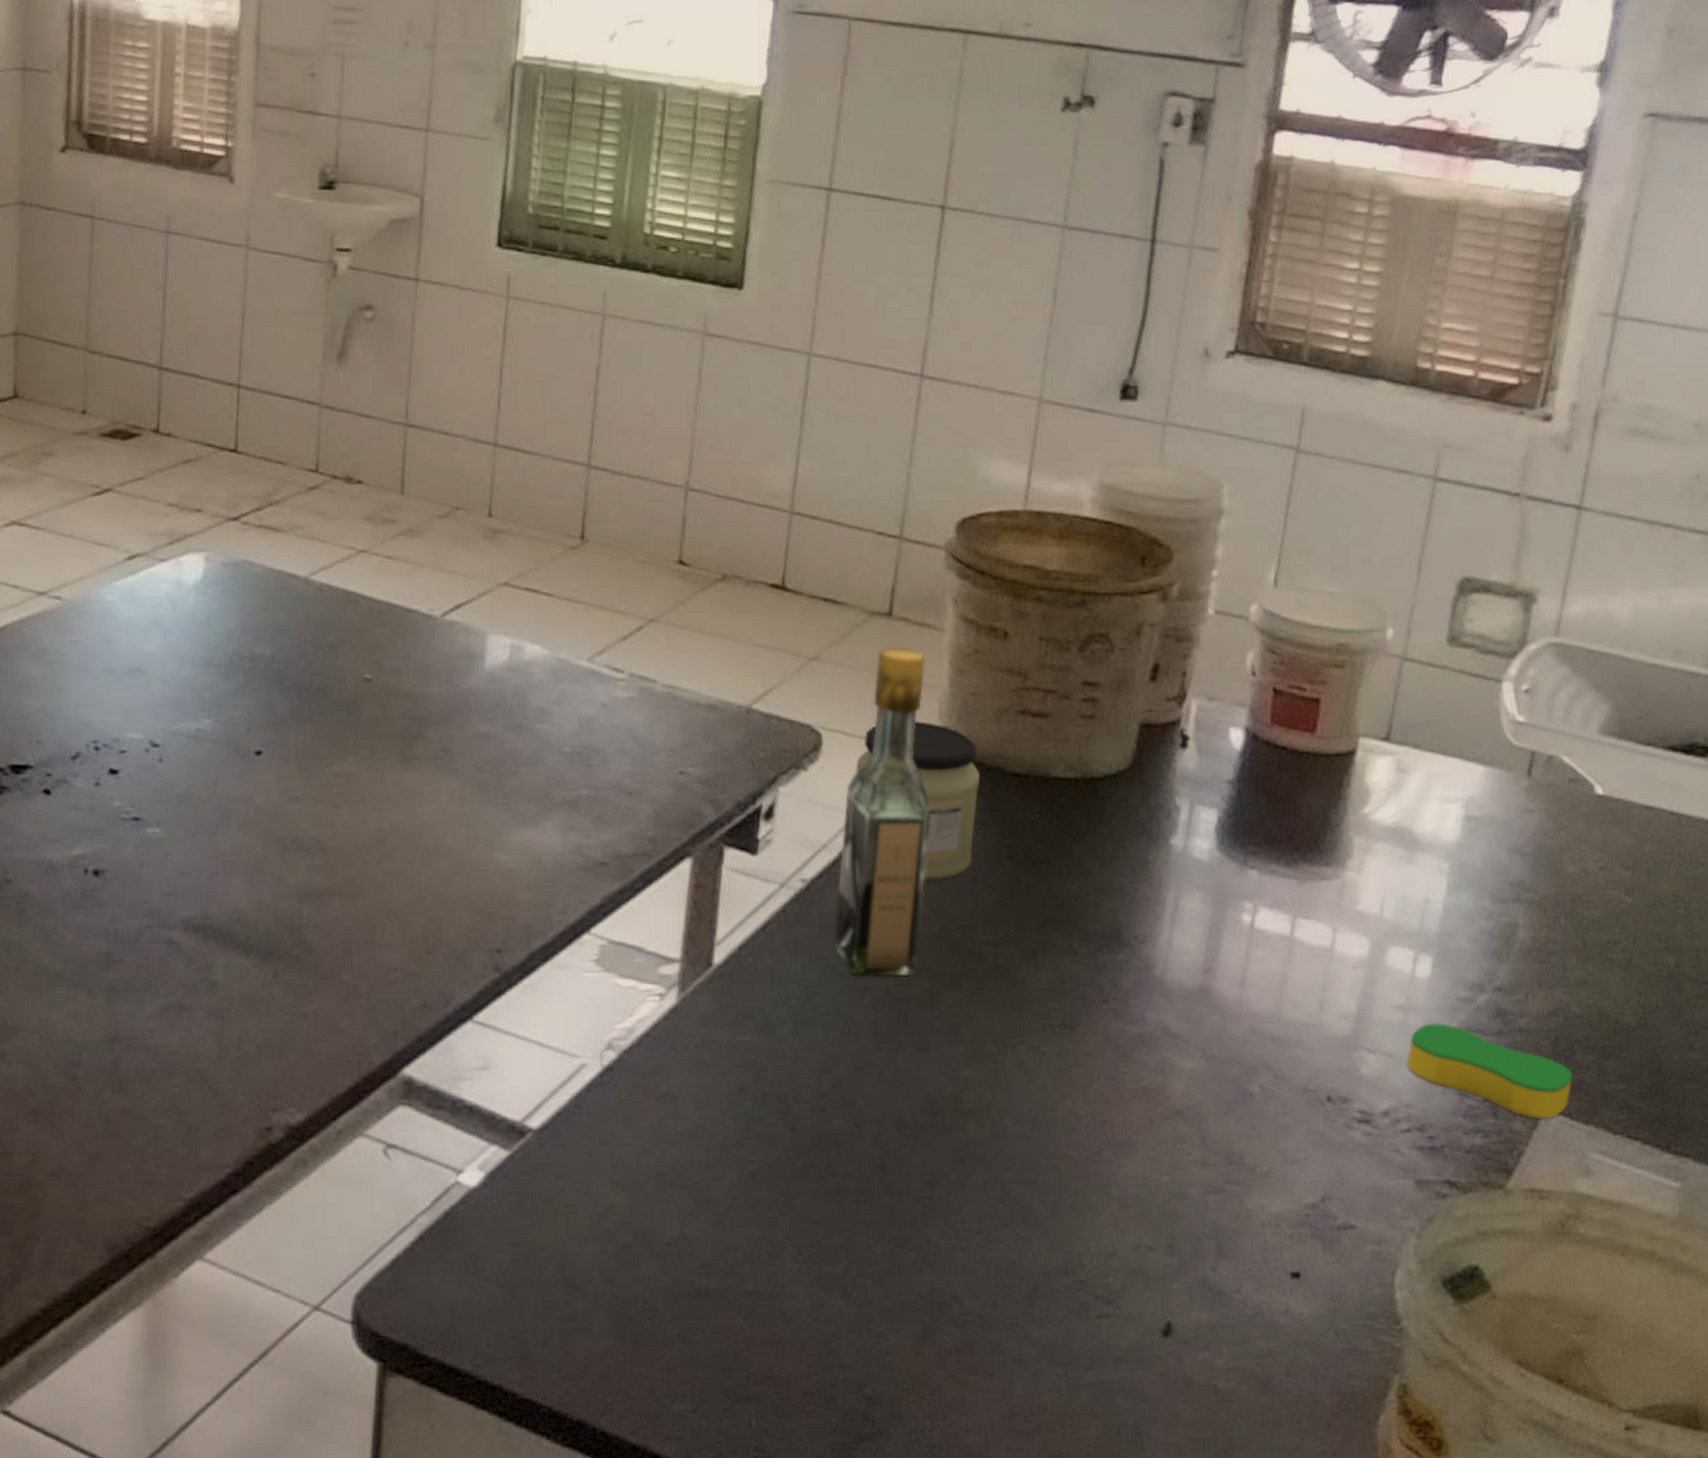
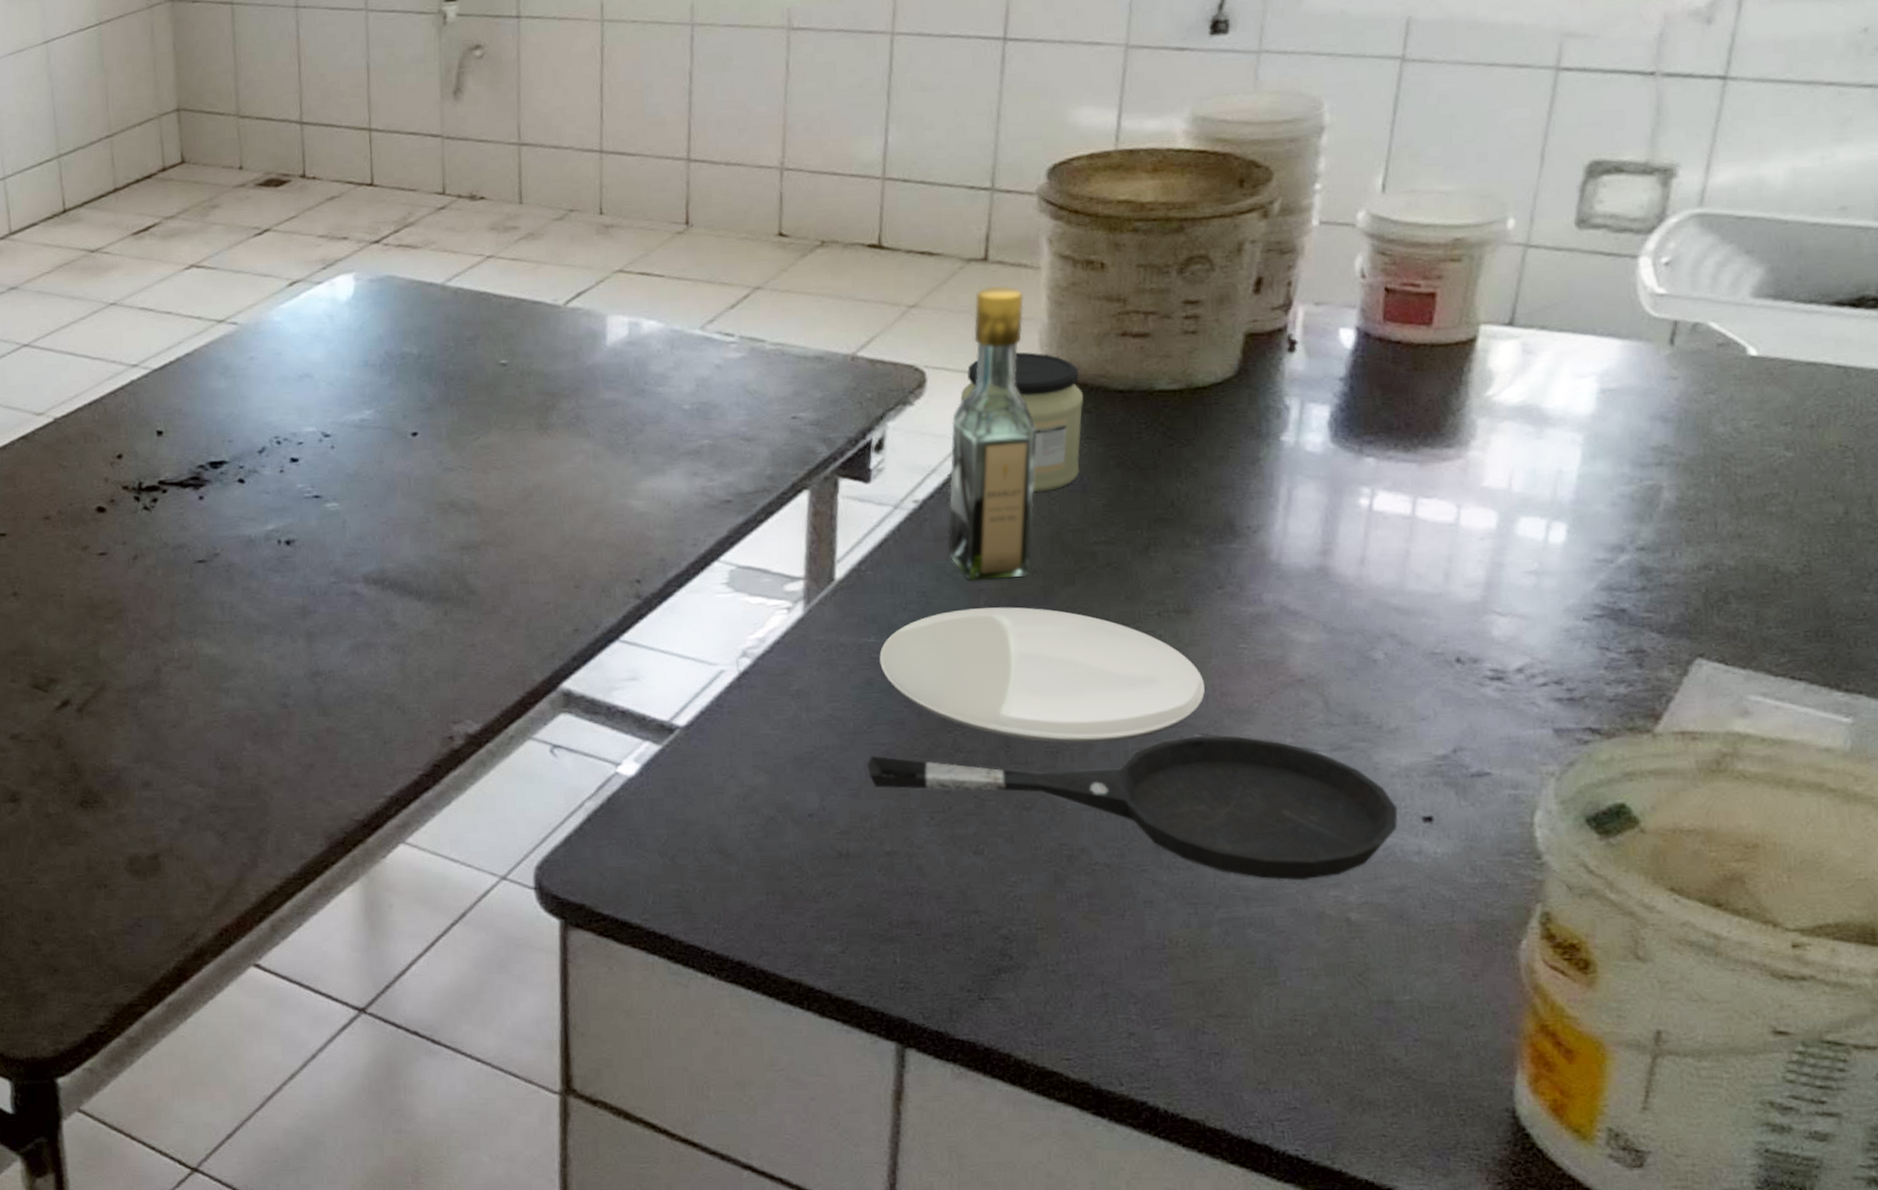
frying pan: none [733,1169,1267,1341] -> present [866,735,1398,881]
plate: none [755,1009,1086,1172] -> present [879,607,1206,744]
sponge: present [1407,1023,1574,1118] -> none [1542,584,1728,666]

